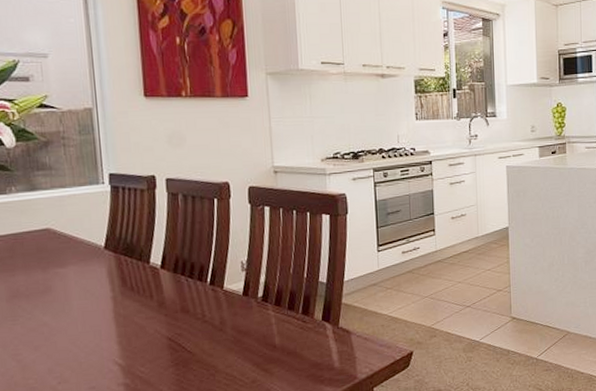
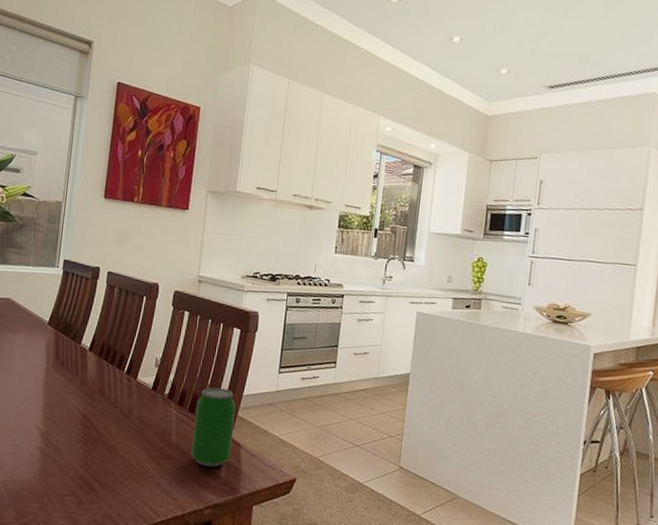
beverage can: none [295,278,341,361] -> present [190,387,236,467]

